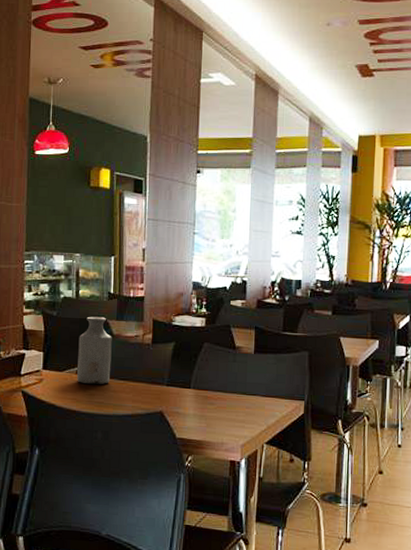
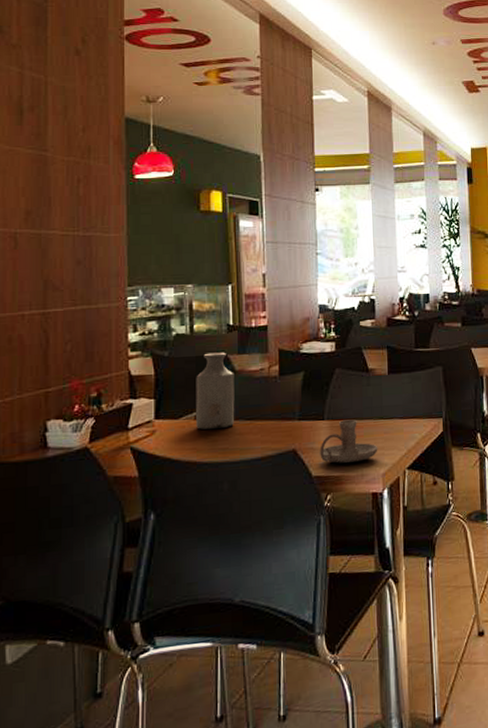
candle holder: none [184,391,239,431] -> present [320,419,378,463]

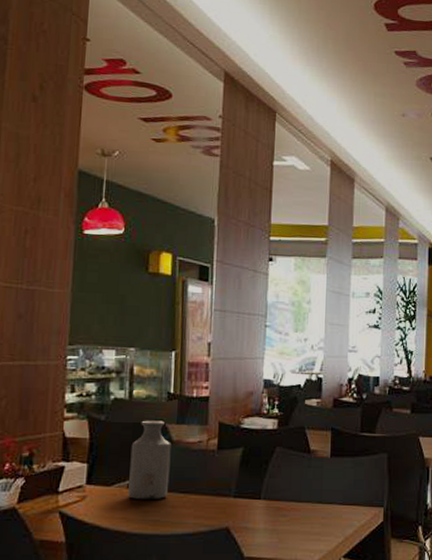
candle holder: present [320,419,378,463] -> none [253,501,314,545]

